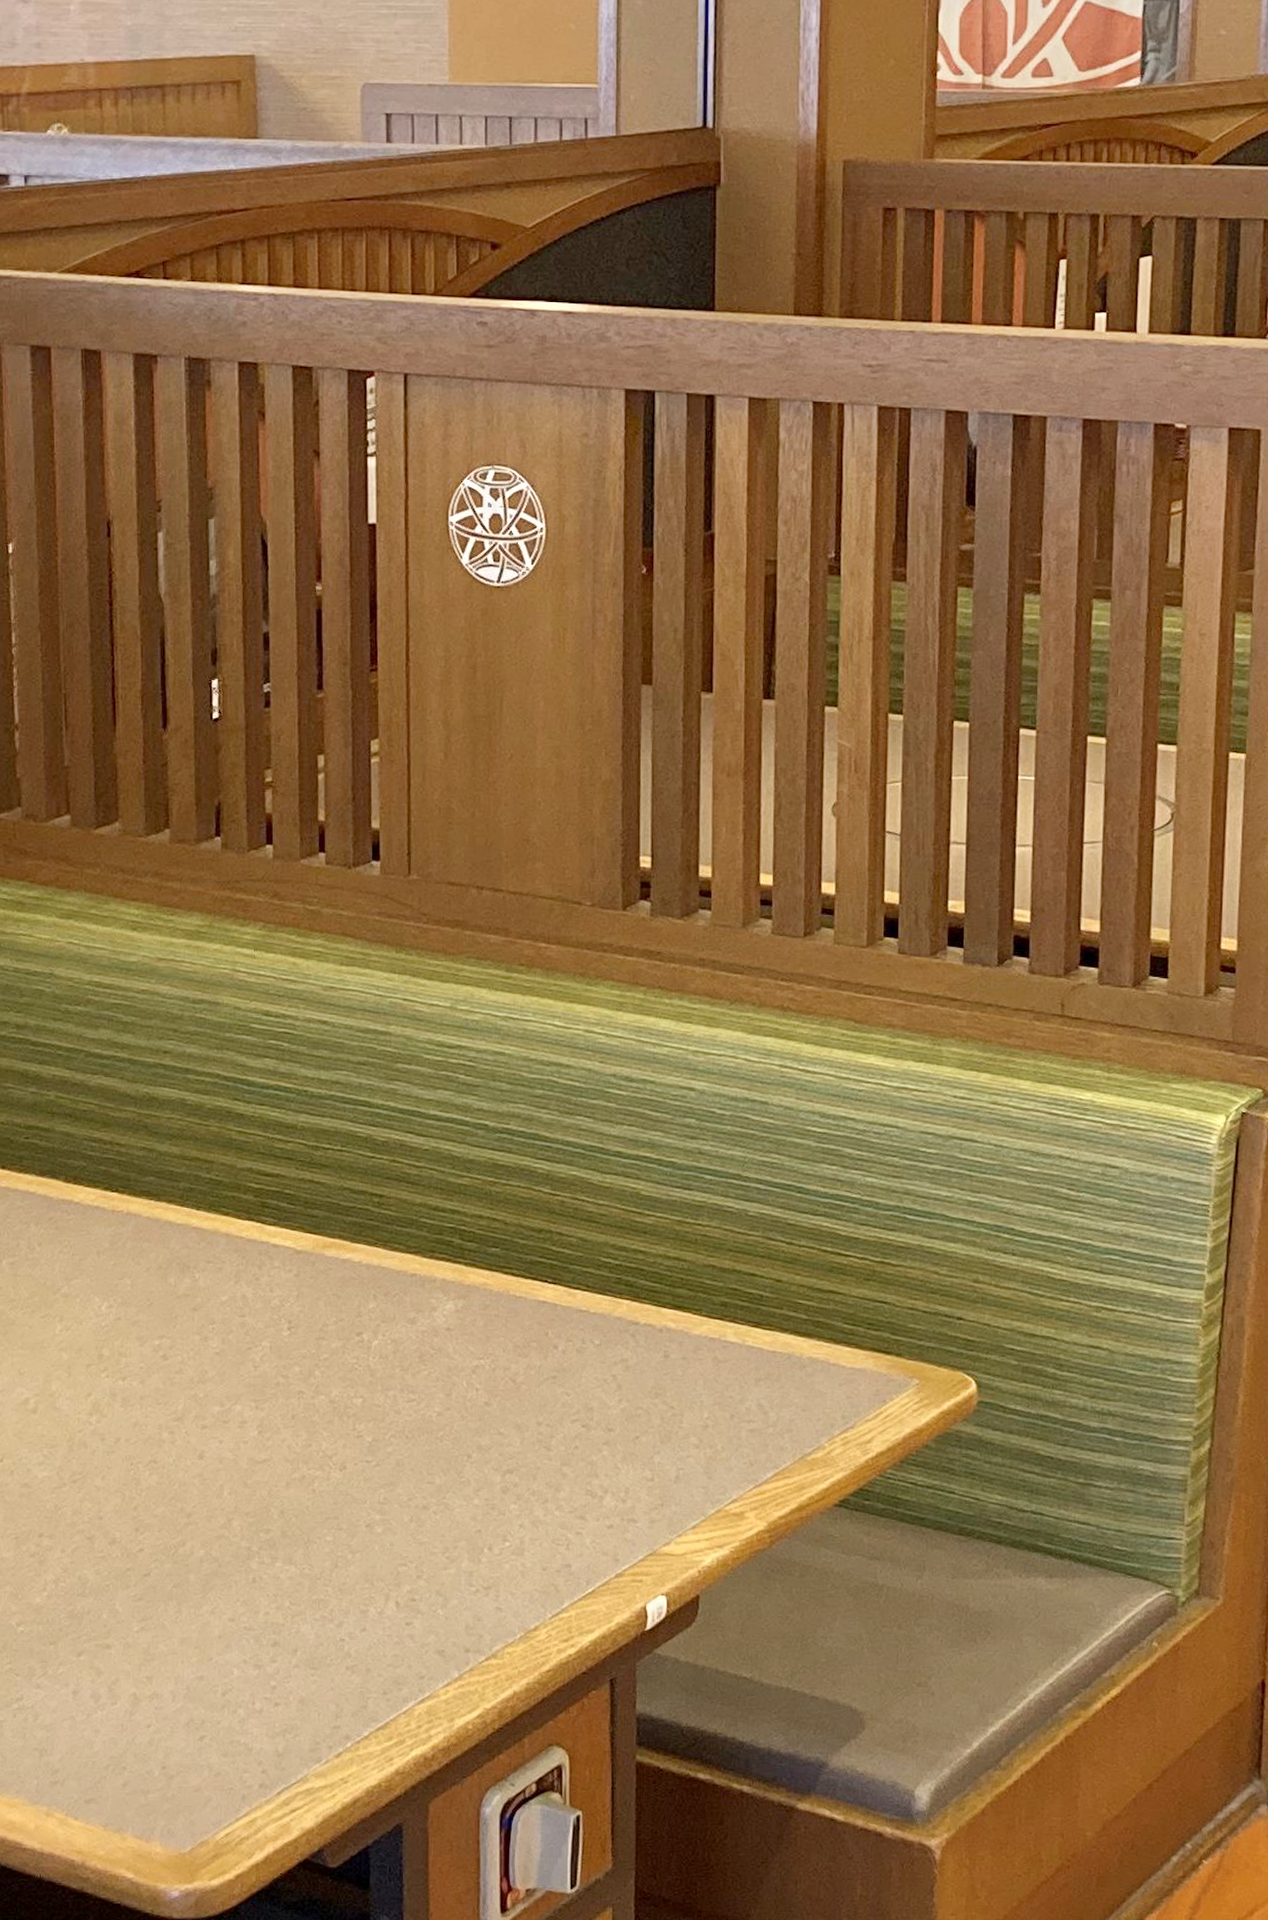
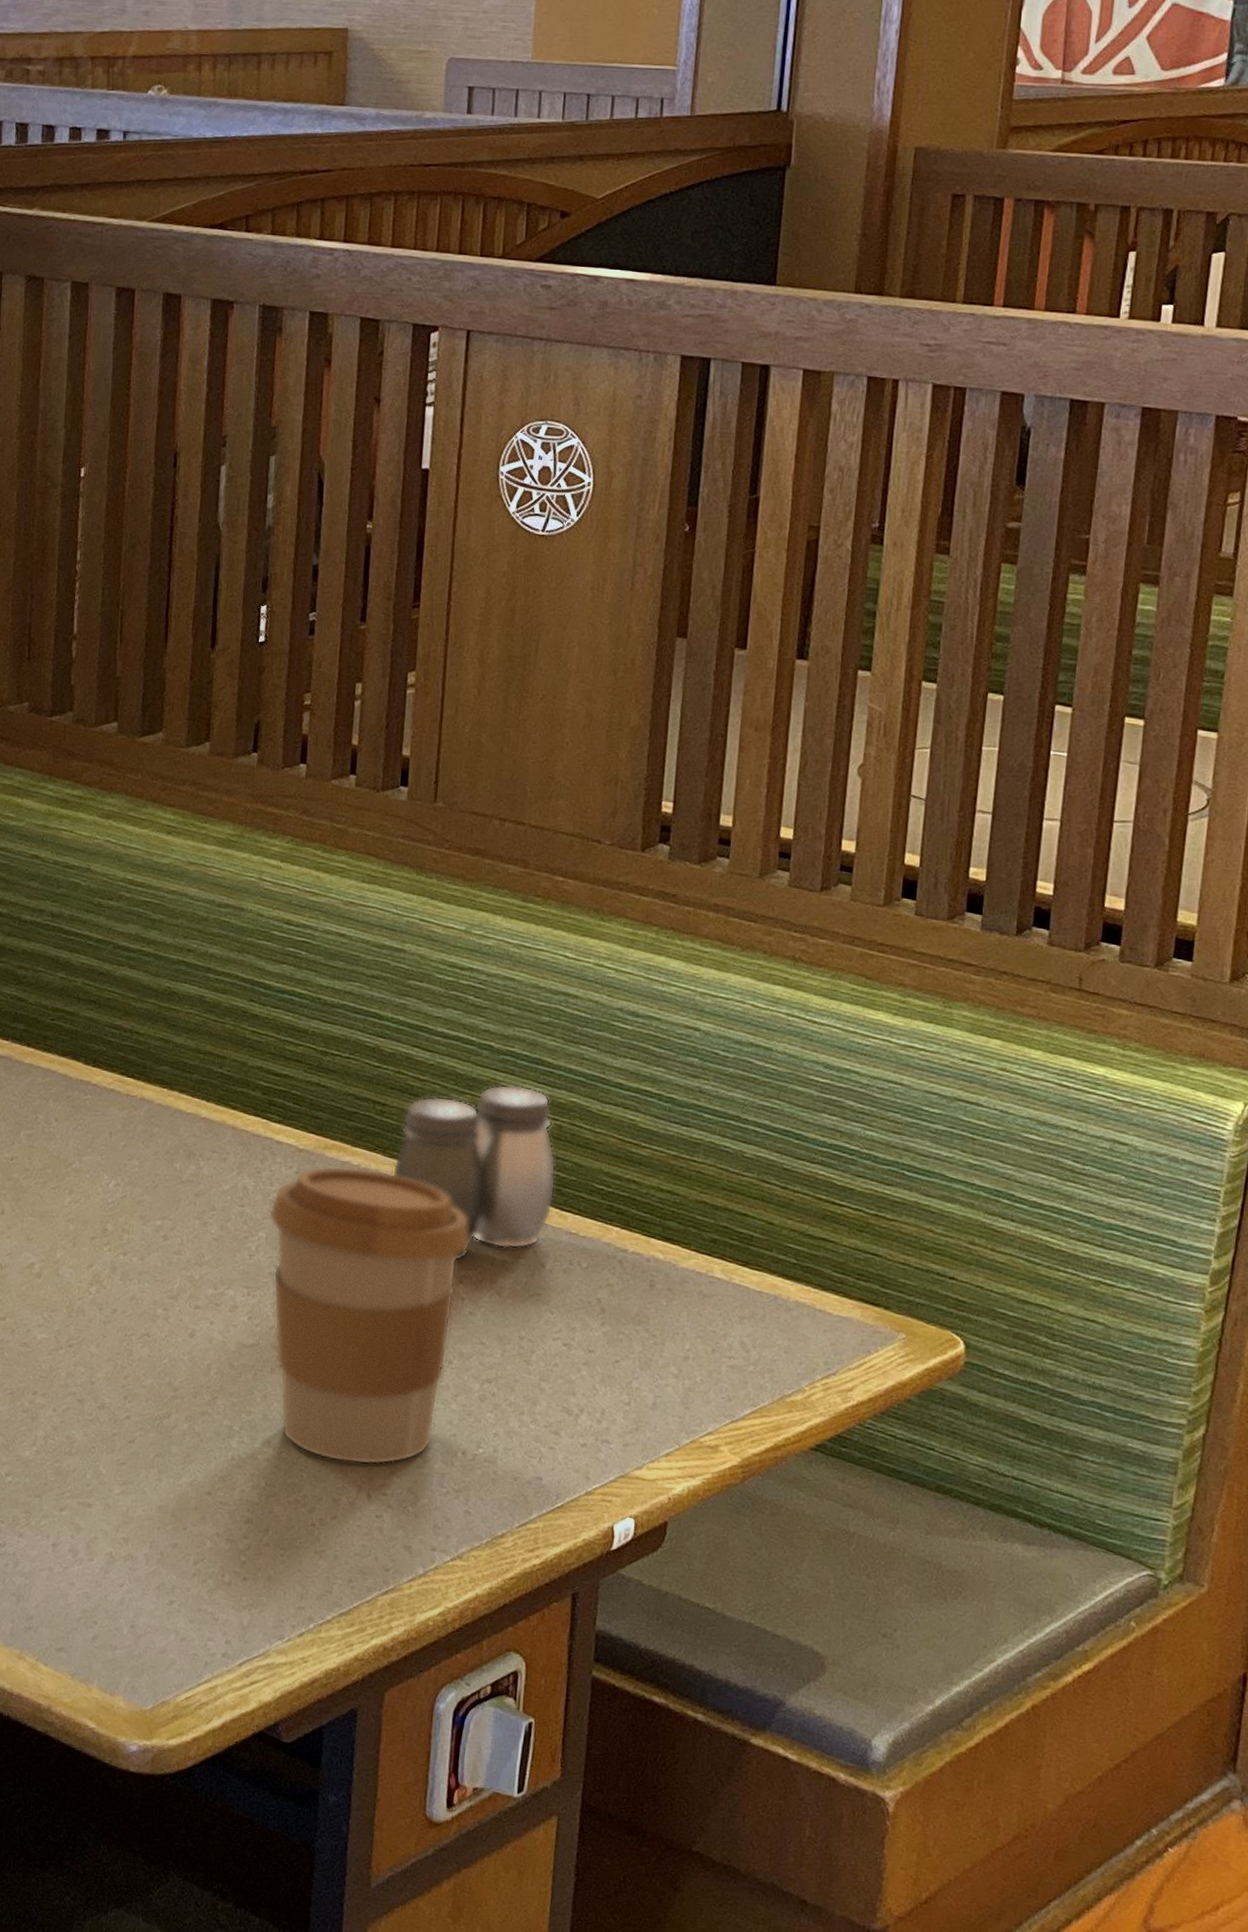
coffee cup: none [270,1264,481,1572] -> present [268,1166,470,1465]
salt and pepper shaker: none [395,1164,562,1352] -> present [392,1084,556,1262]

